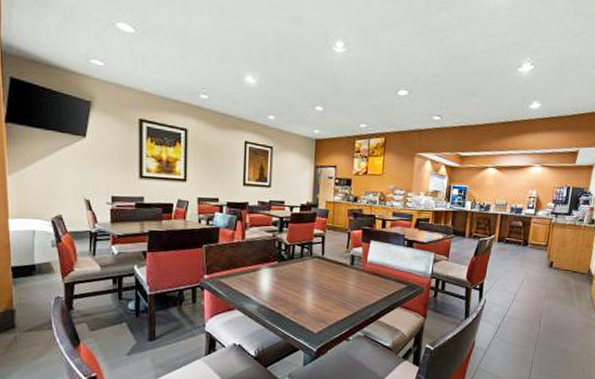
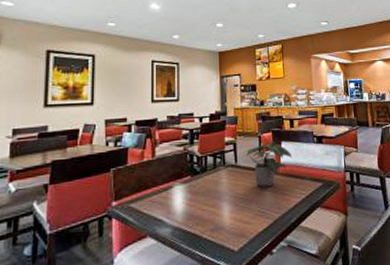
potted plant: none [334,238,379,282] -> present [246,140,292,188]

